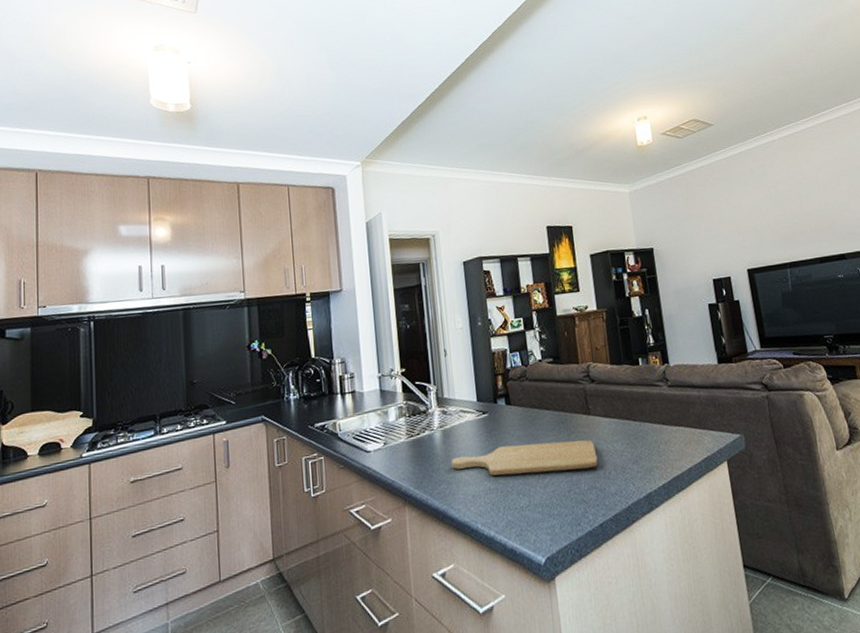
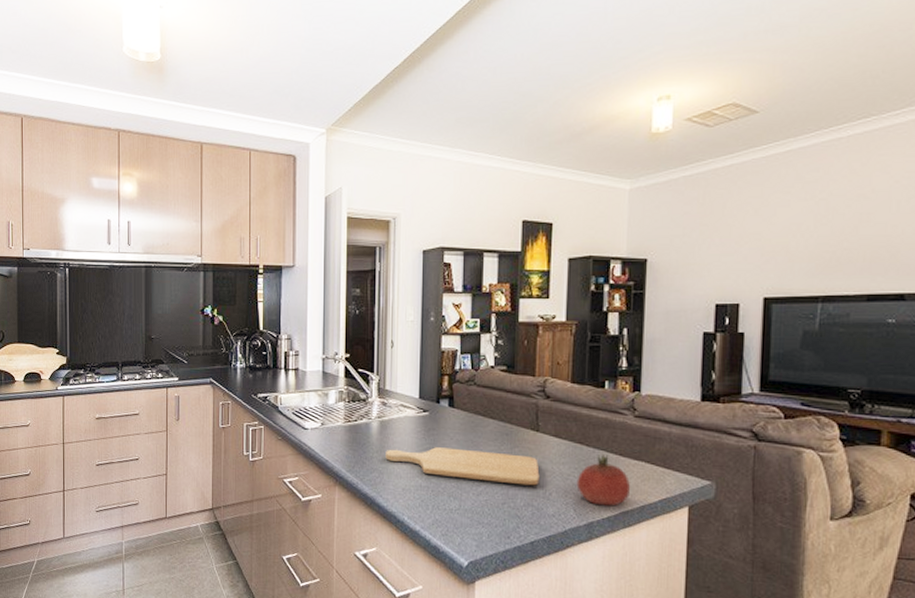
fruit: none [630,426,678,475] -> present [576,454,631,507]

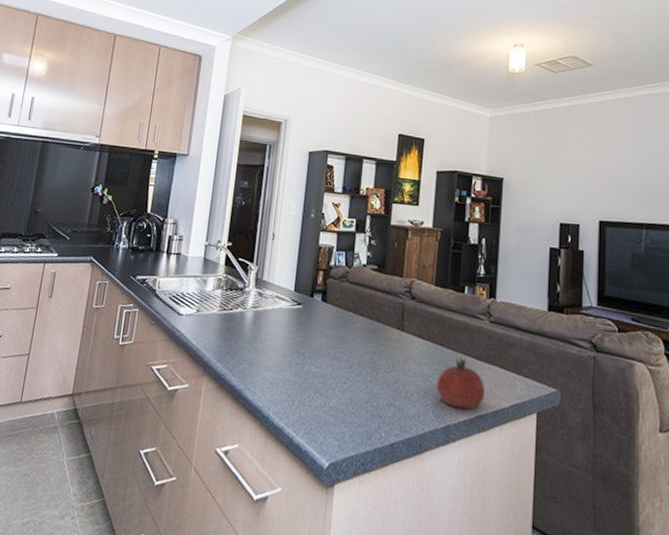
chopping board: present [385,447,540,486] -> none [256,340,403,386]

